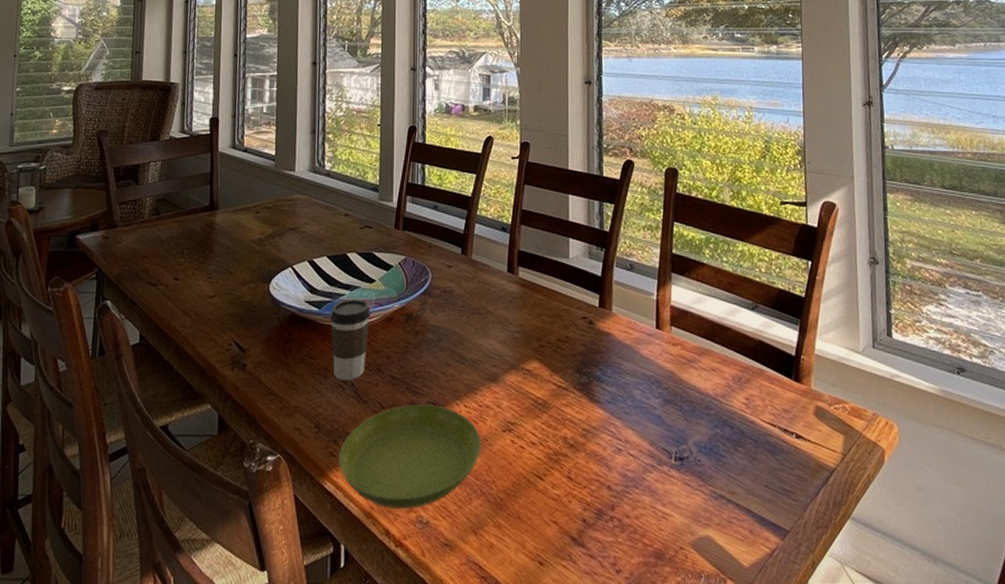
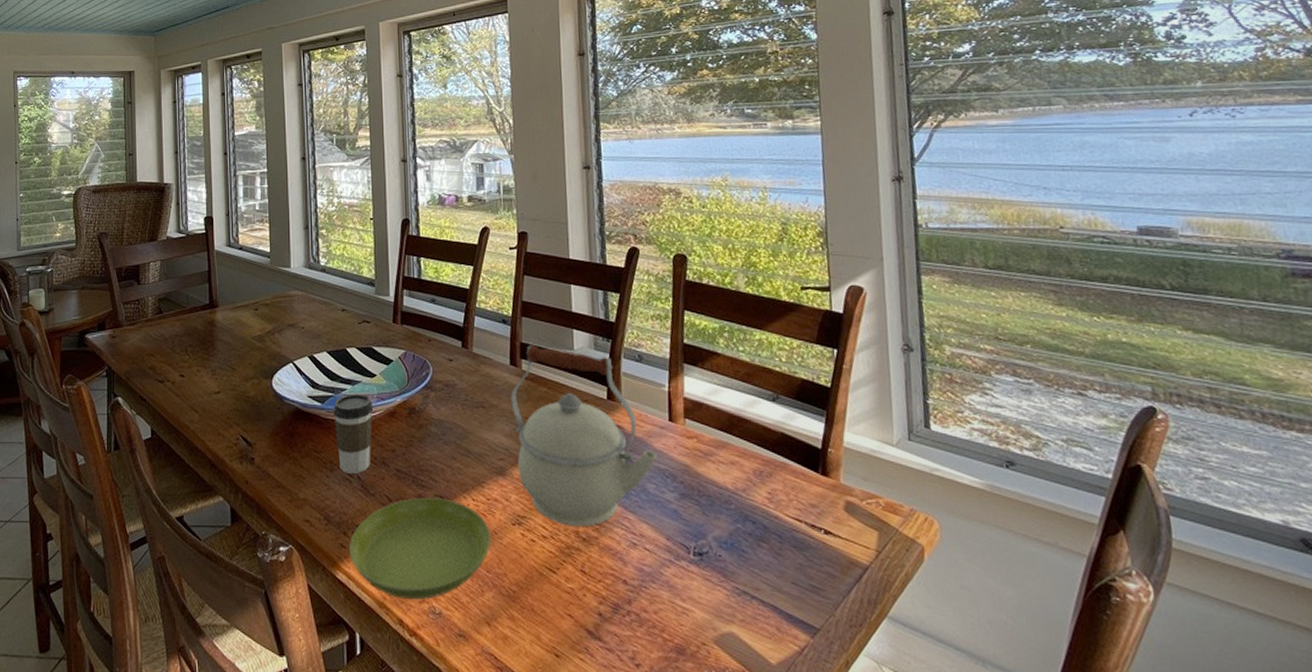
kettle: none [507,253,644,432] -> present [510,345,657,526]

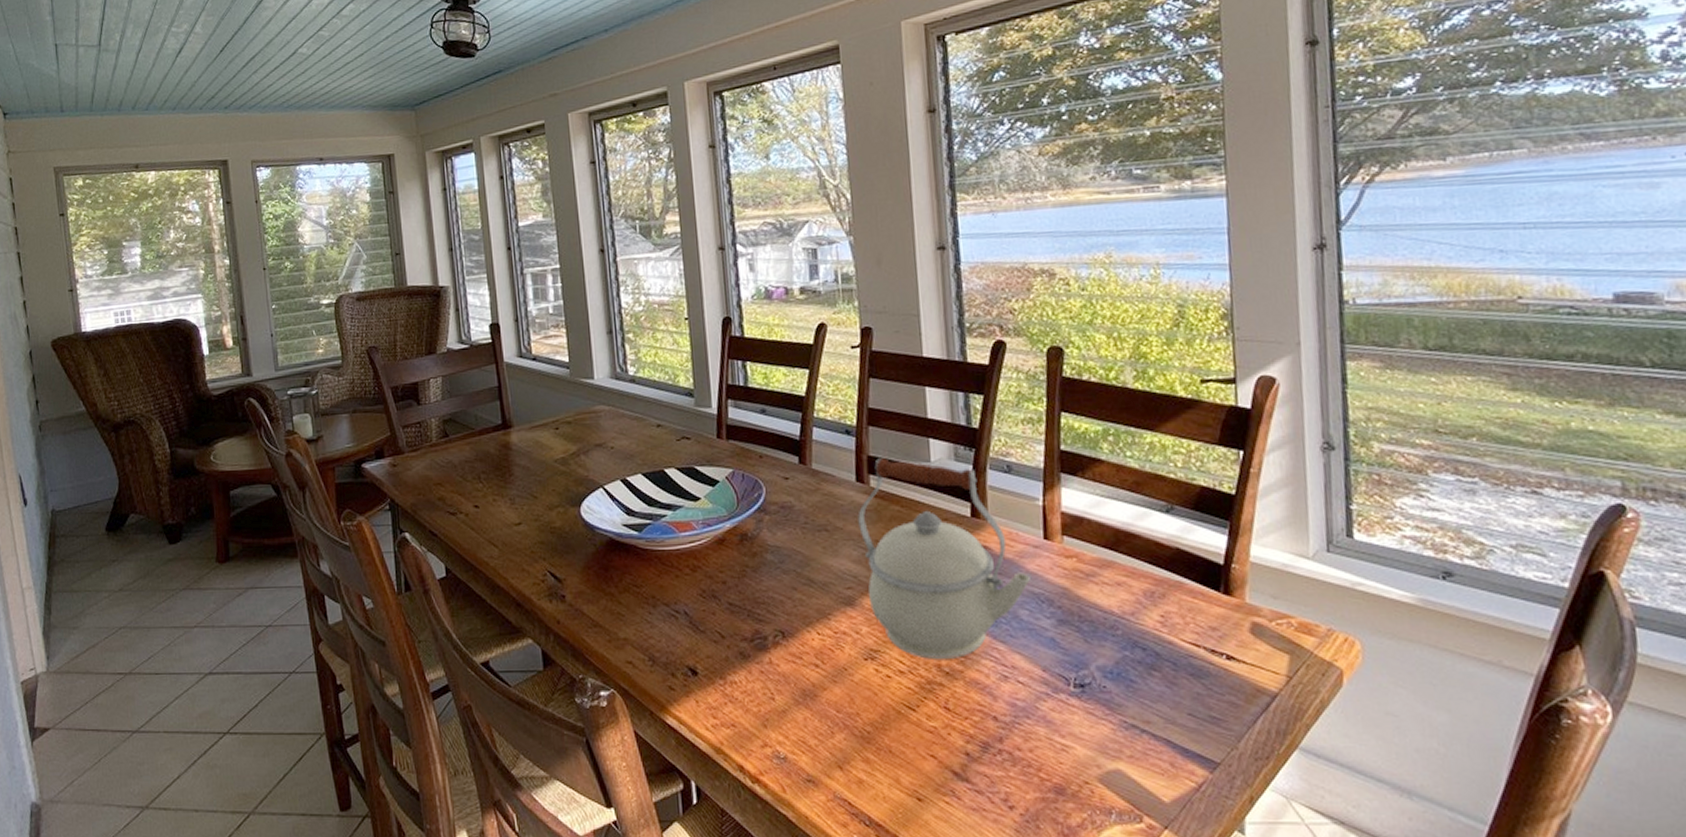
coffee cup: present [333,393,373,473] -> none [652,519,700,609]
saucer: present [349,498,492,599] -> none [679,633,841,743]

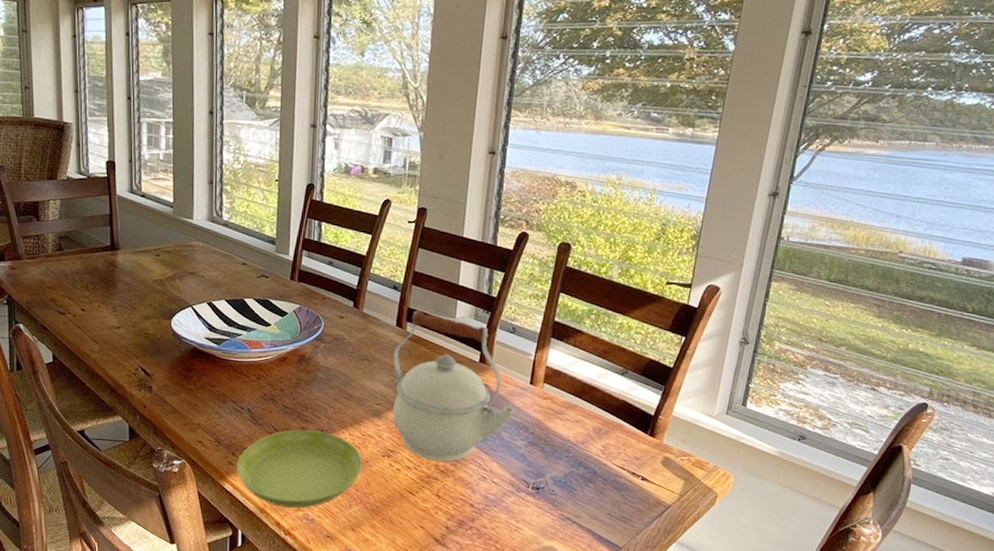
saucer: none [679,633,841,743] -> present [237,430,363,508]

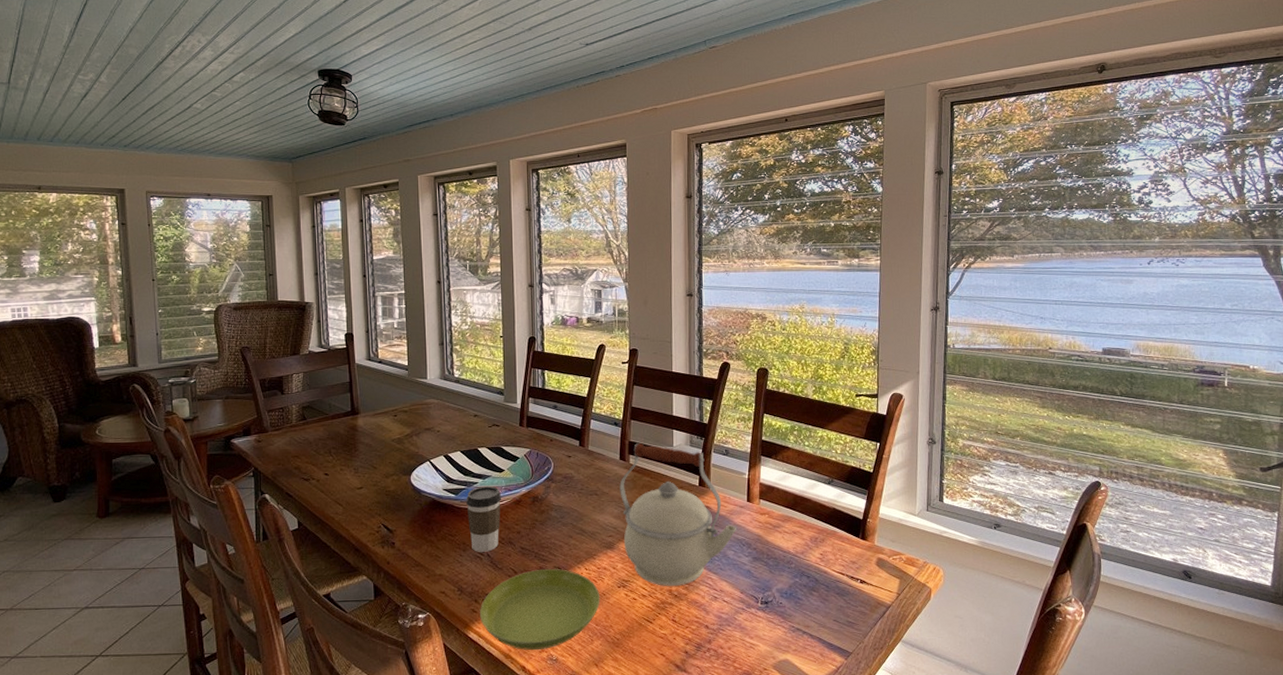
coffee cup: none [229,338,266,406] -> present [466,485,501,552]

